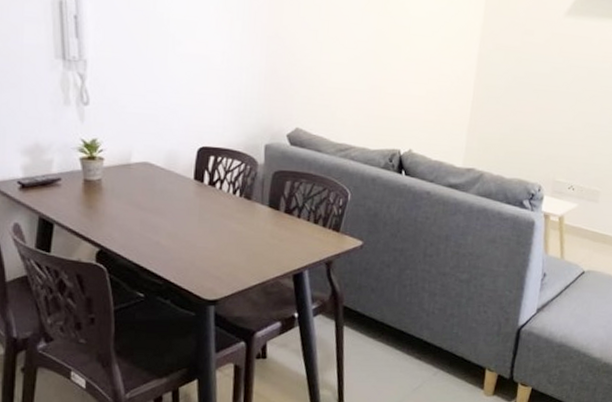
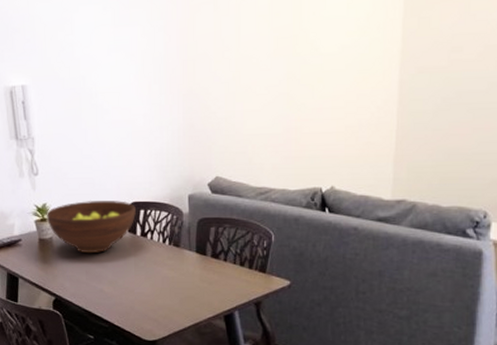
fruit bowl: none [95,140,205,201] -> present [46,201,136,254]

